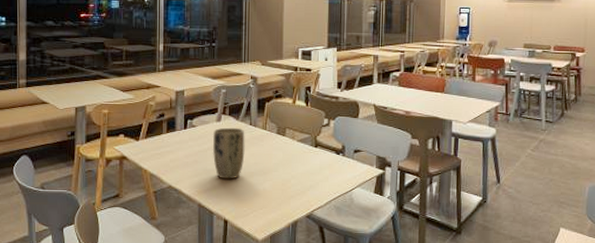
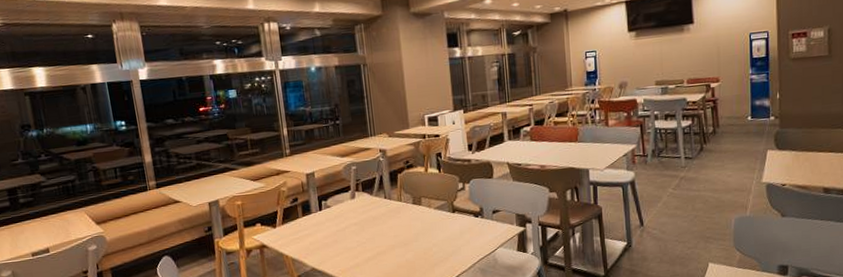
plant pot: present [212,127,245,179] -> none [348,203,384,255]

